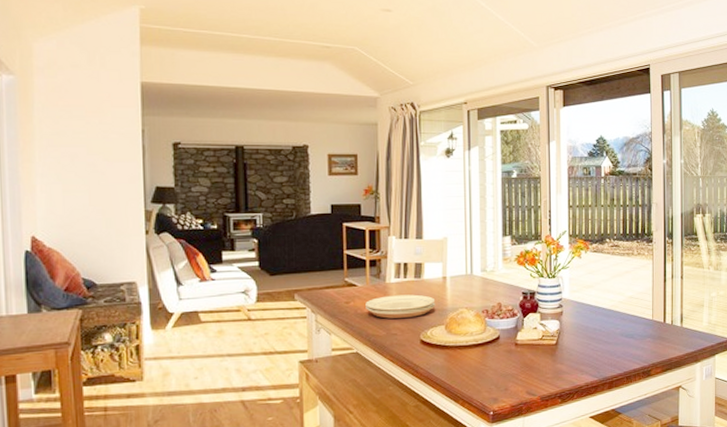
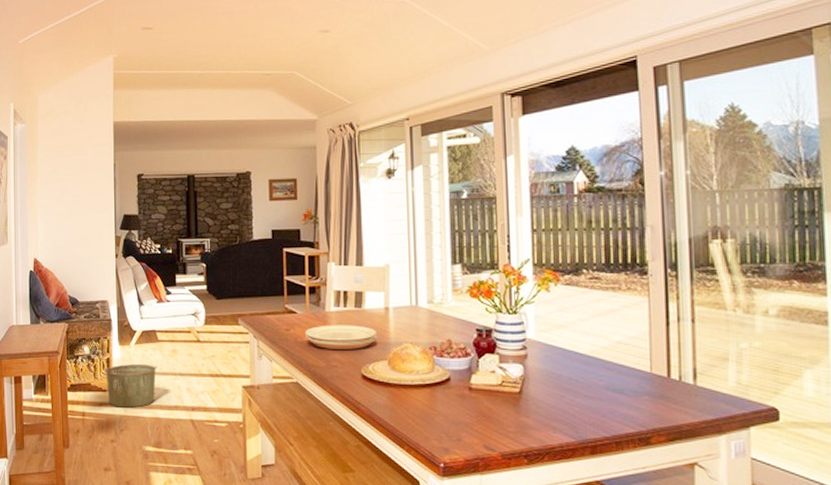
basket: none [132,348,200,398] -> present [104,364,157,408]

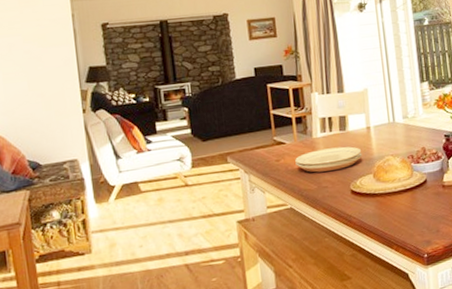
basket: present [104,364,157,408] -> none [80,217,143,269]

